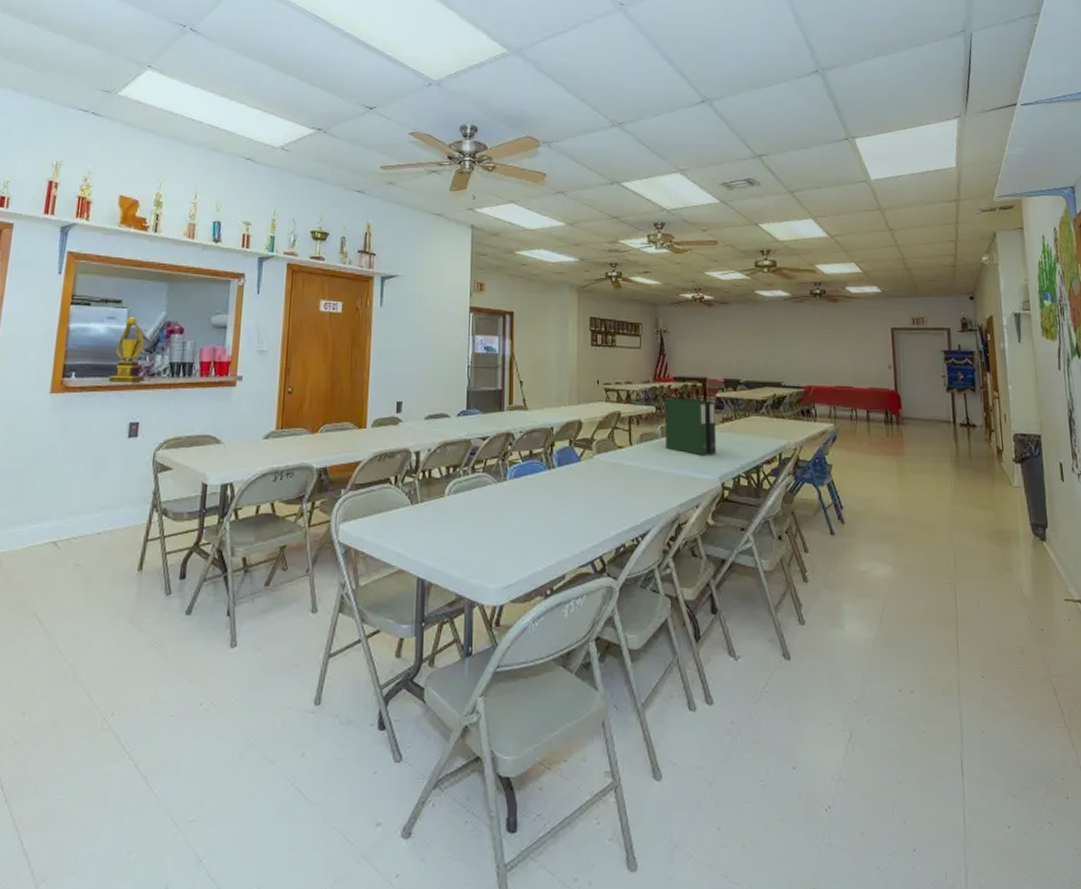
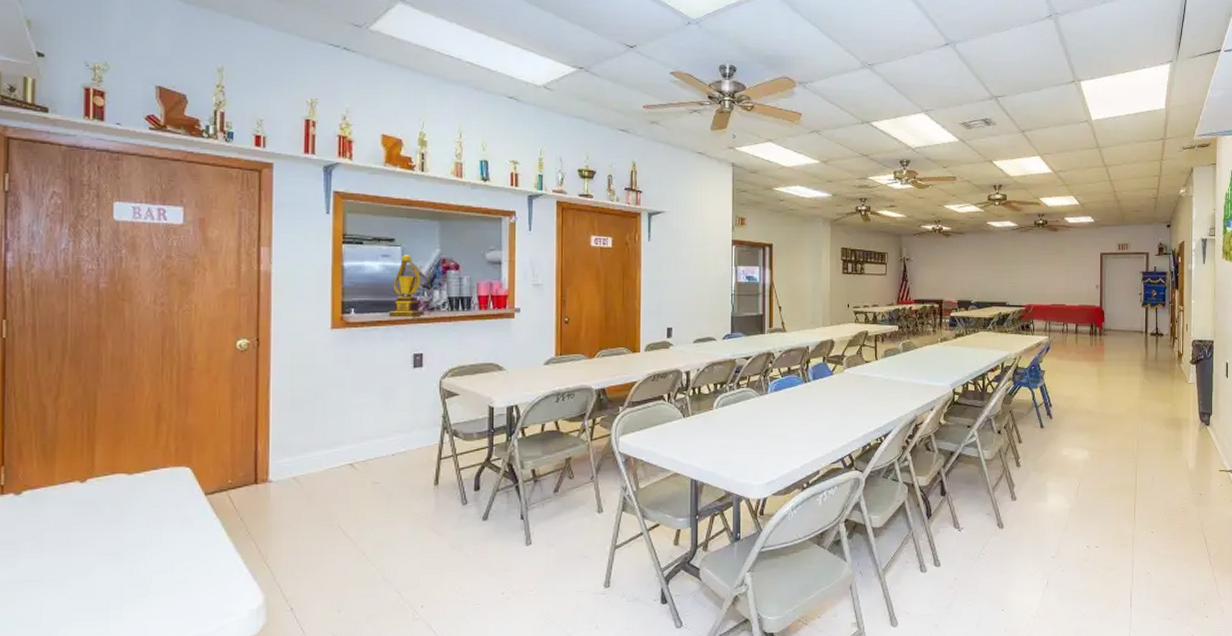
binder: present [664,397,716,456] -> none [905,317,949,367]

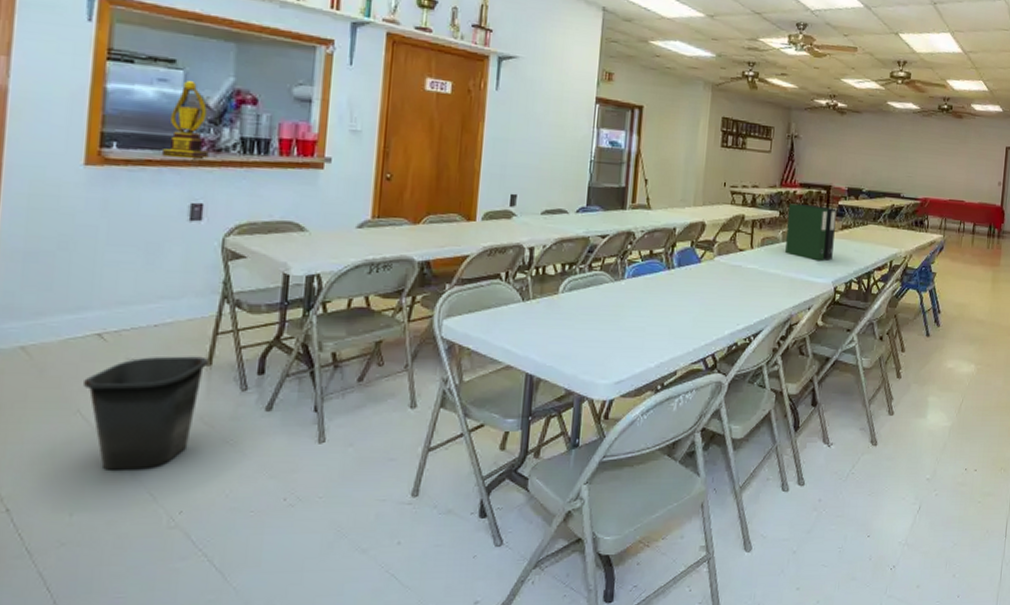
waste bin: none [342,478,435,574] -> present [84,356,209,470]
binder: none [905,317,949,367] -> present [785,203,837,262]

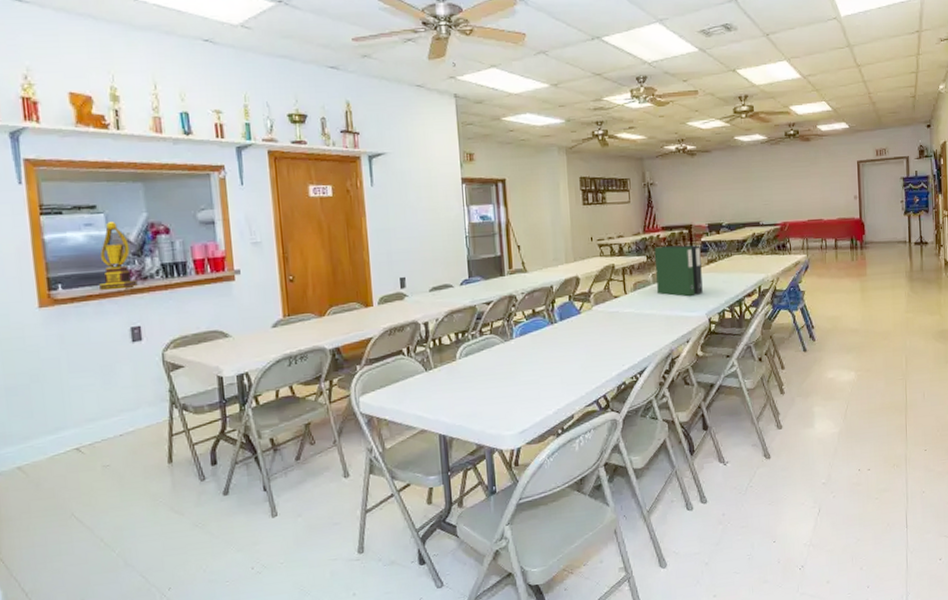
waste bin: present [84,356,209,470] -> none [72,456,170,561]

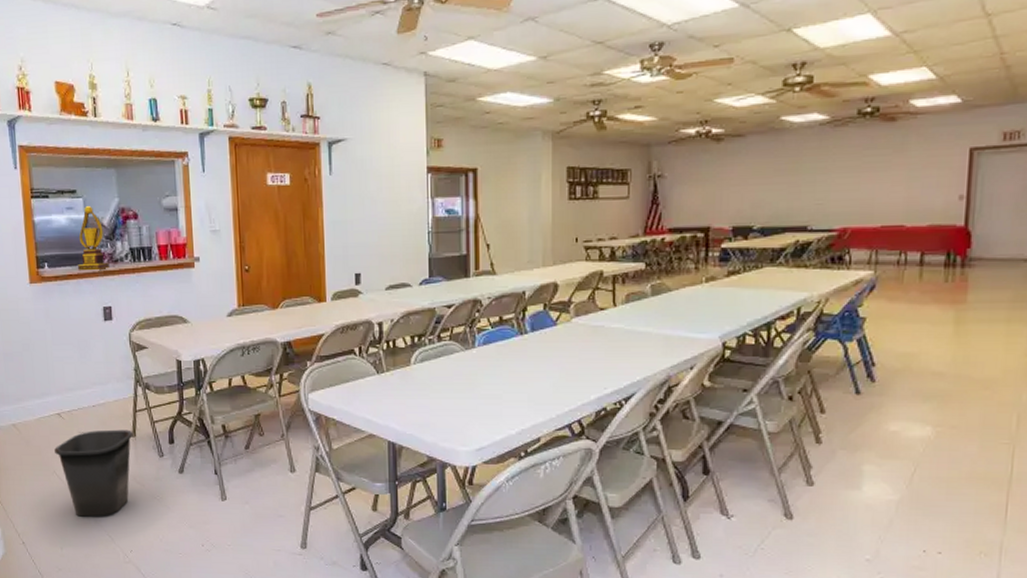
waste bin: none [72,456,170,561] -> present [54,429,133,517]
binder: present [654,245,703,297] -> none [655,251,719,315]

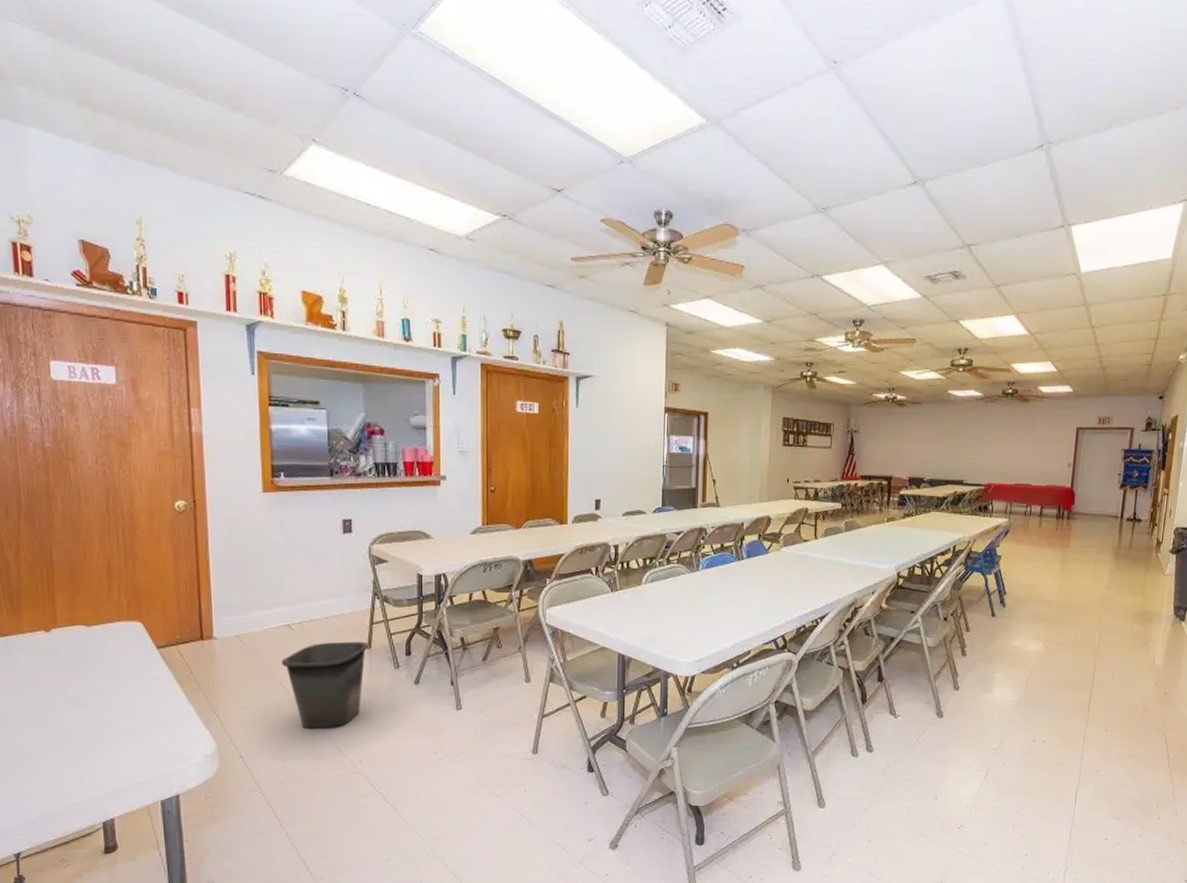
award: present [78,206,110,271] -> none [317,418,352,483]

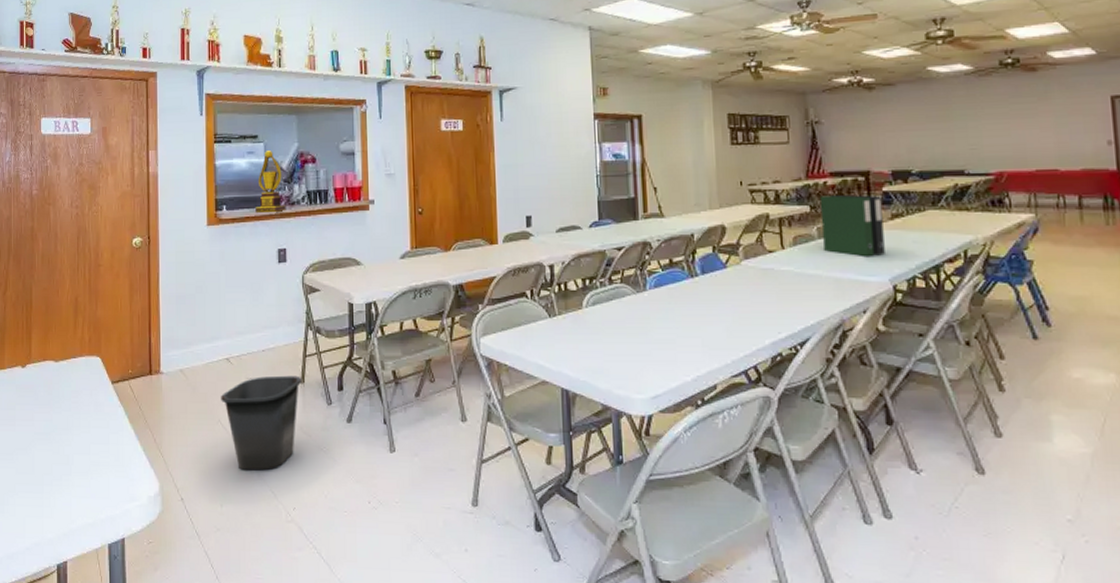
award: none [317,418,352,483] -> present [255,151,286,214]
binder: none [848,494,898,549] -> present [819,194,885,258]

